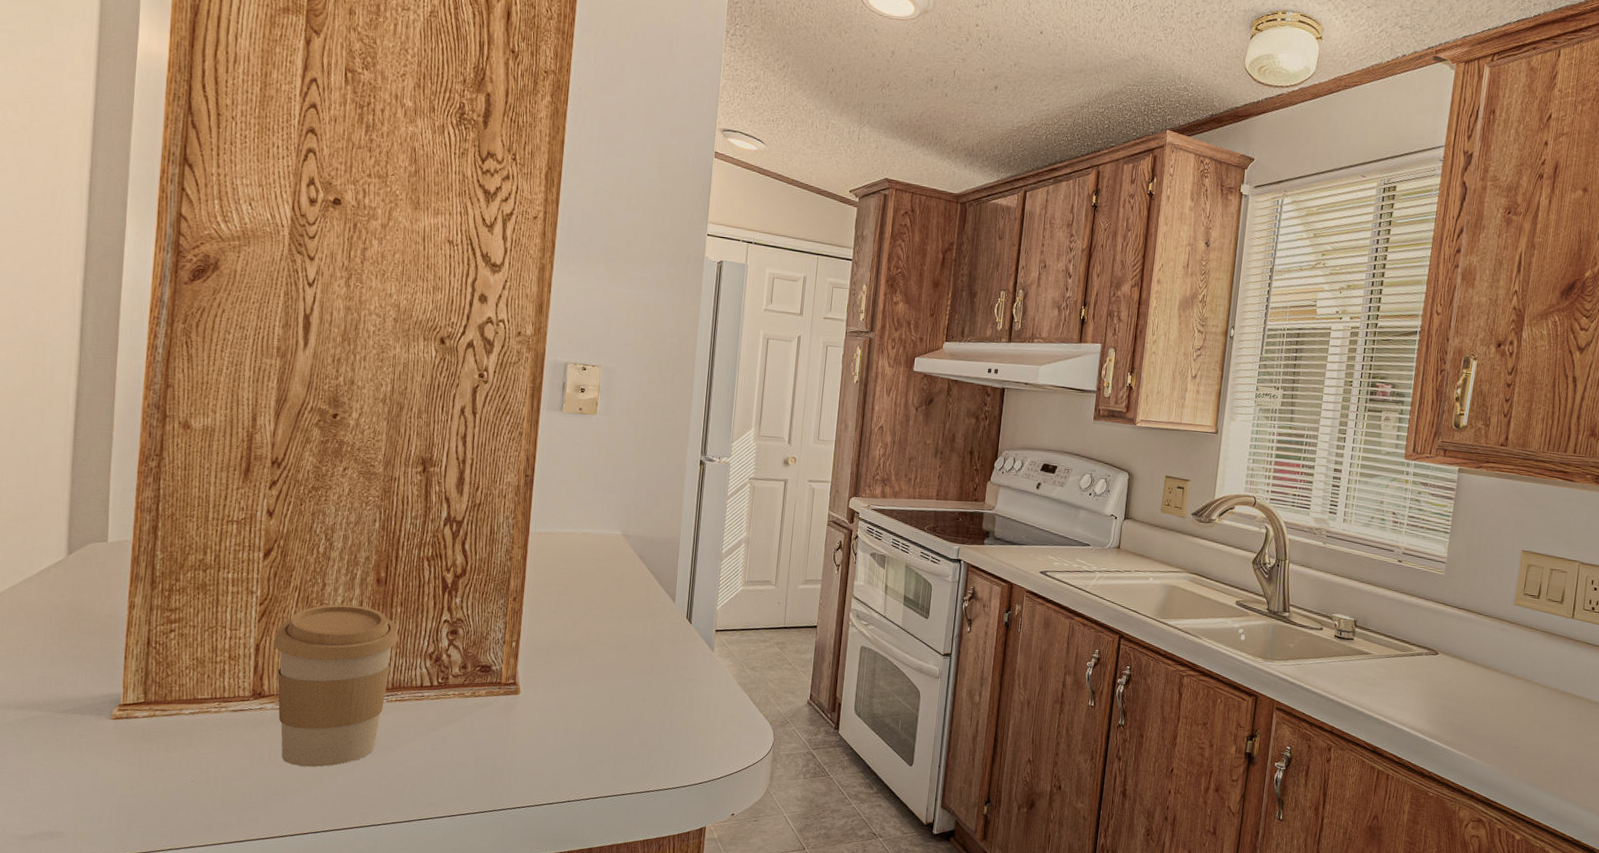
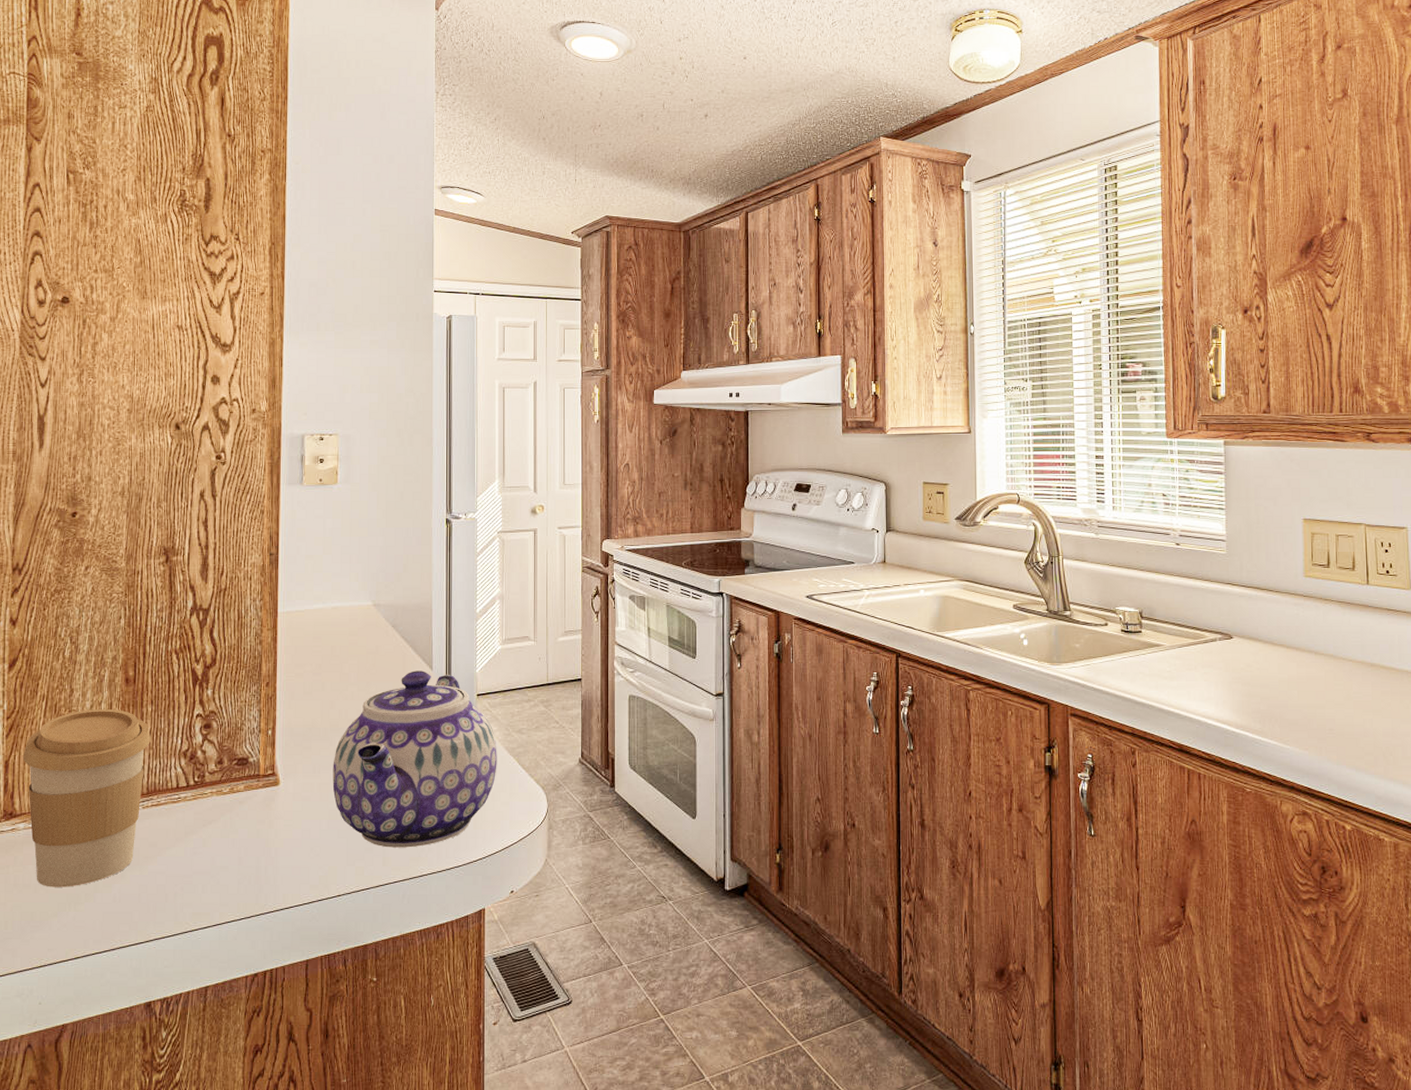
teapot: none [570,601,731,765] -> present [332,671,497,848]

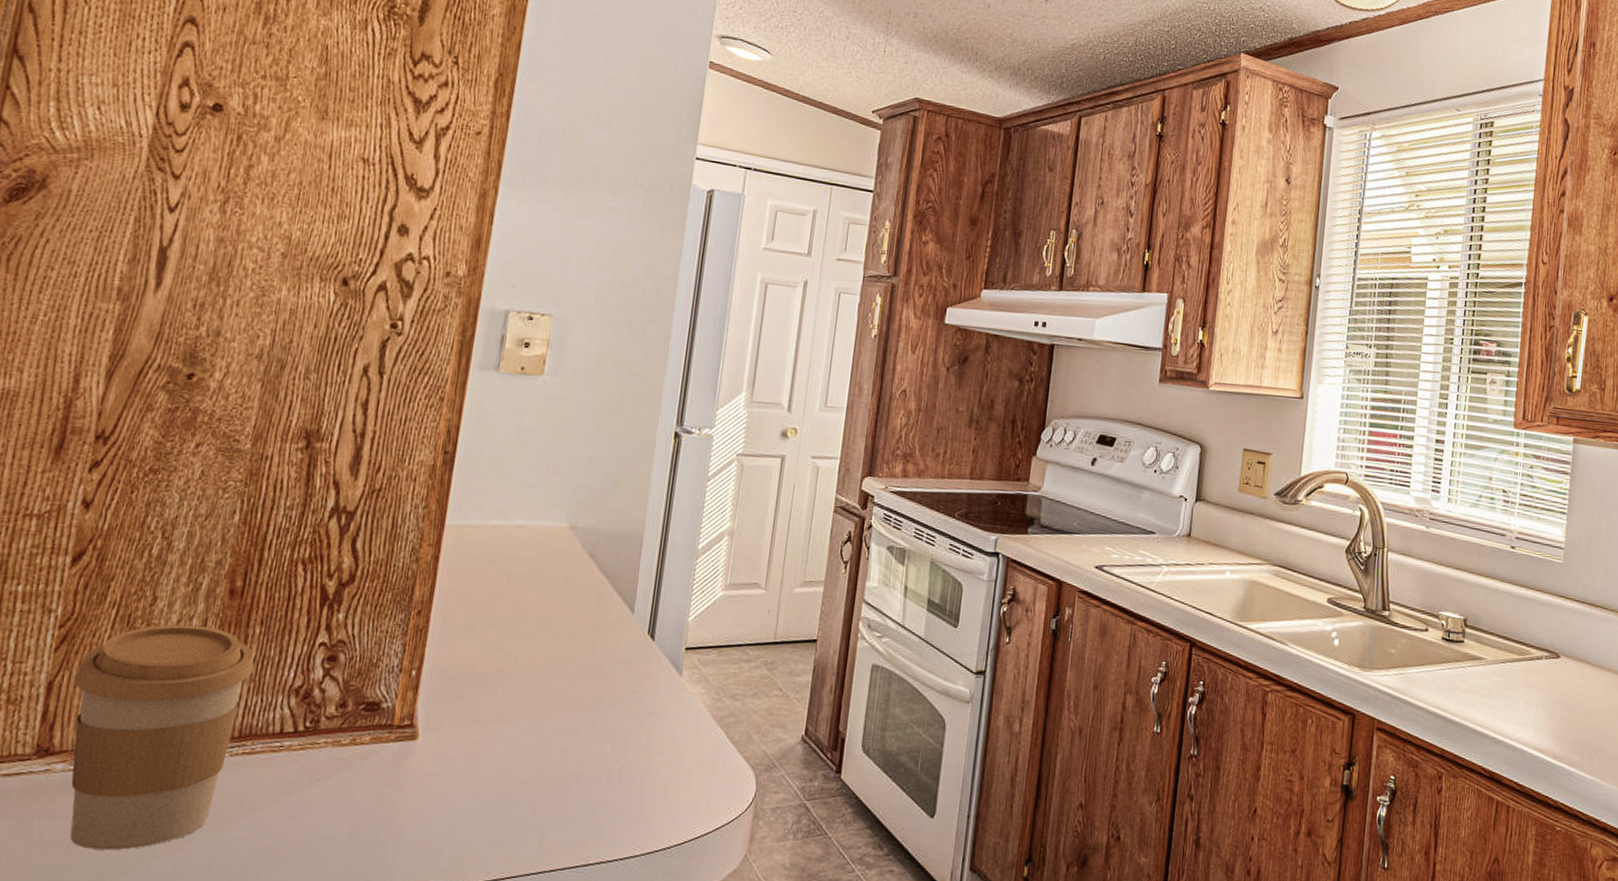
teapot: present [332,671,497,848] -> none [486,612,703,830]

